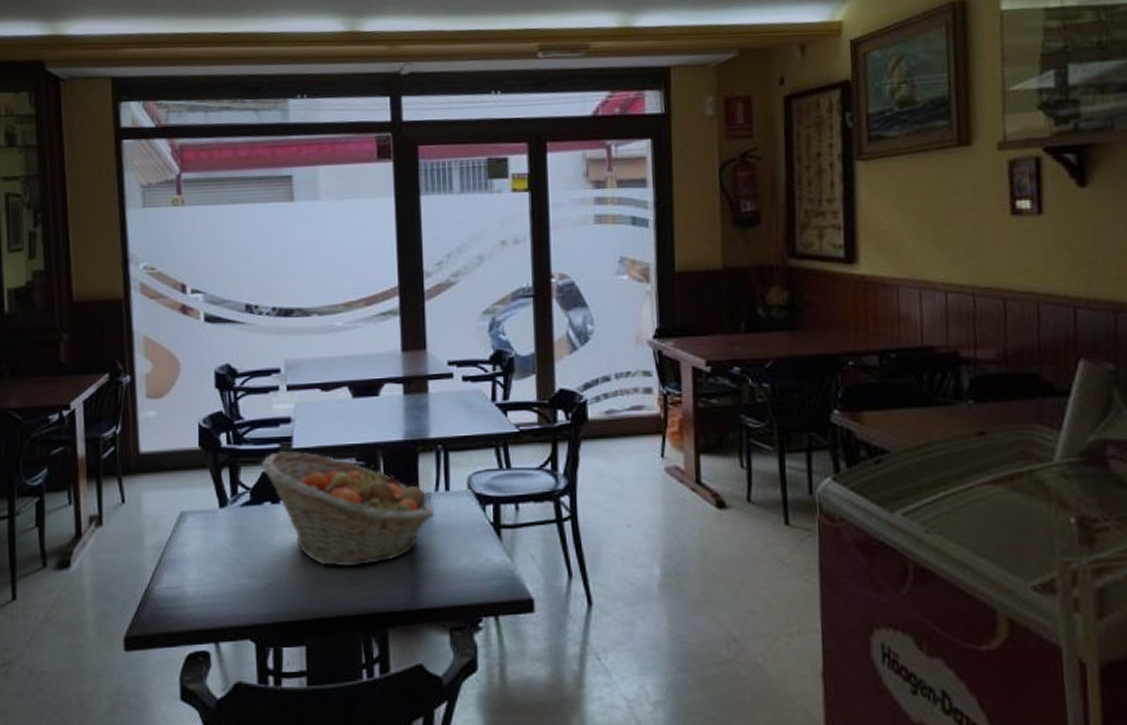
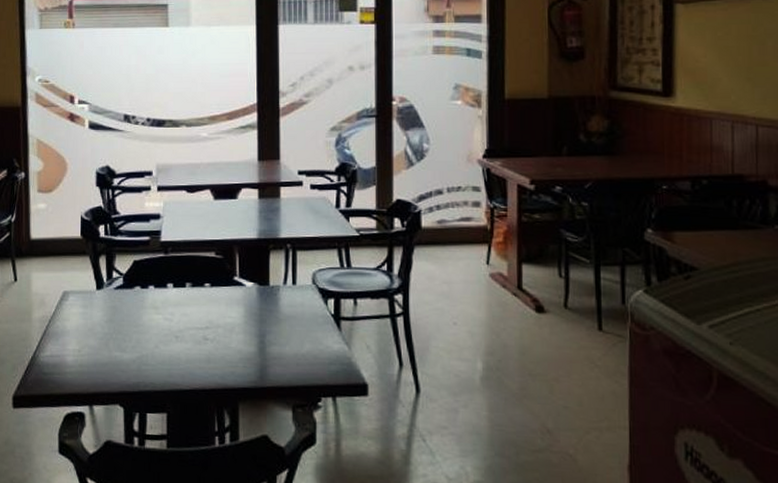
fruit basket: present [261,451,435,567] -> none [133,244,283,346]

